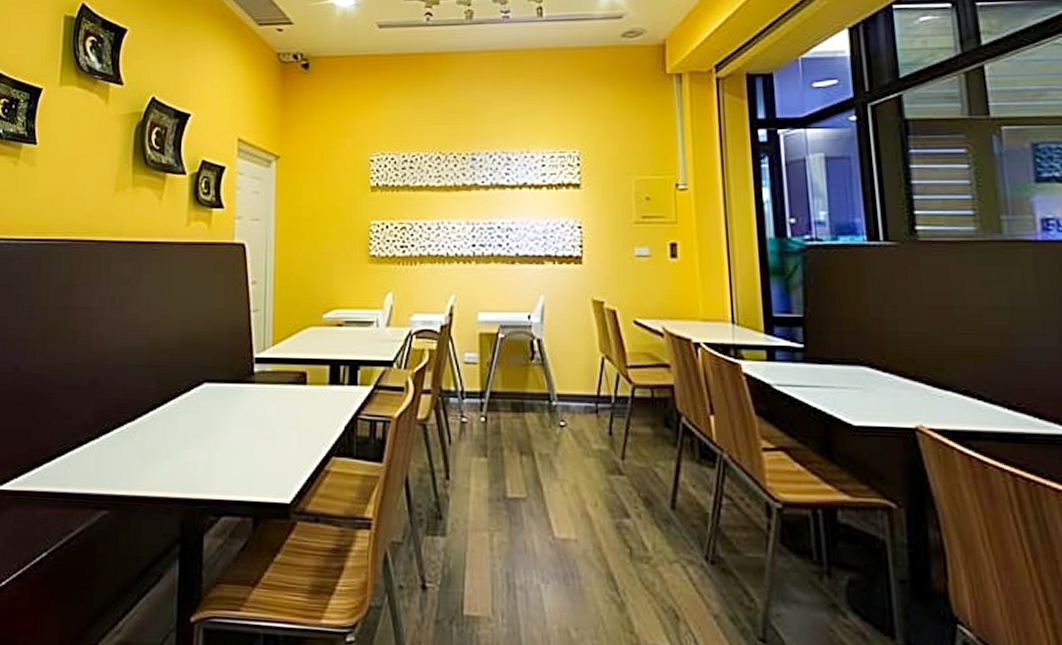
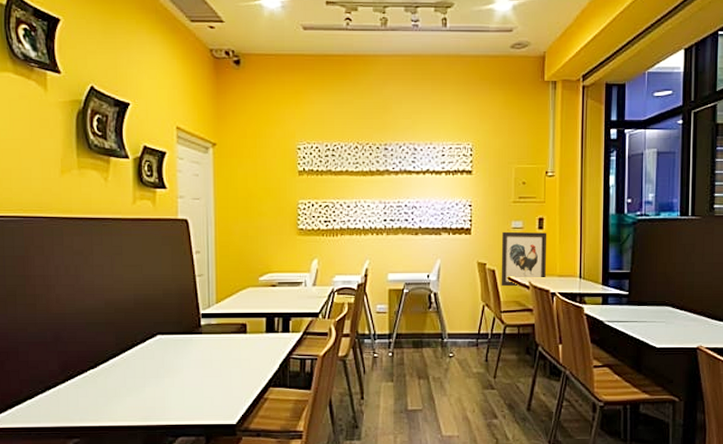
wall art: none [622,260,685,334] -> present [501,231,547,287]

